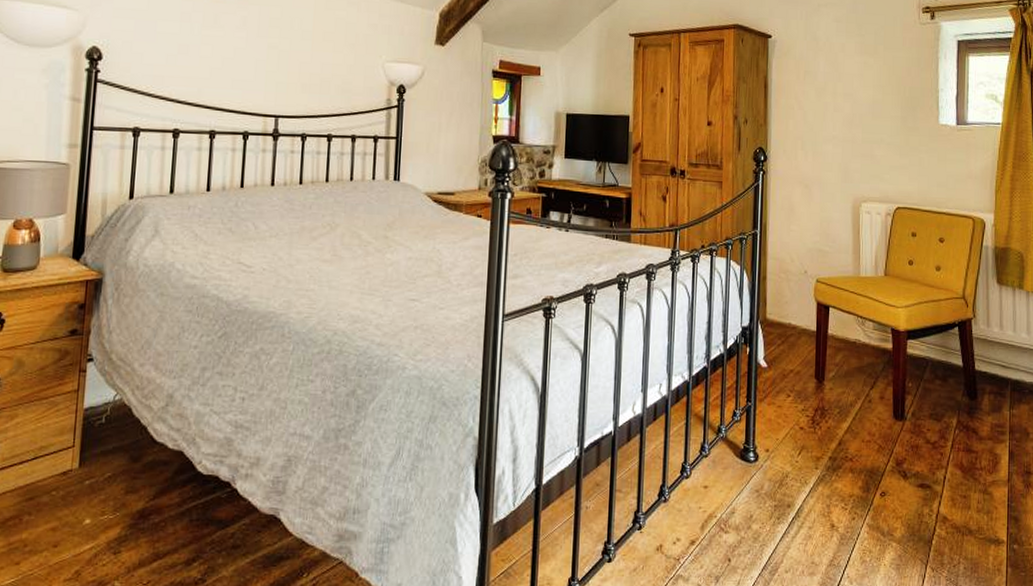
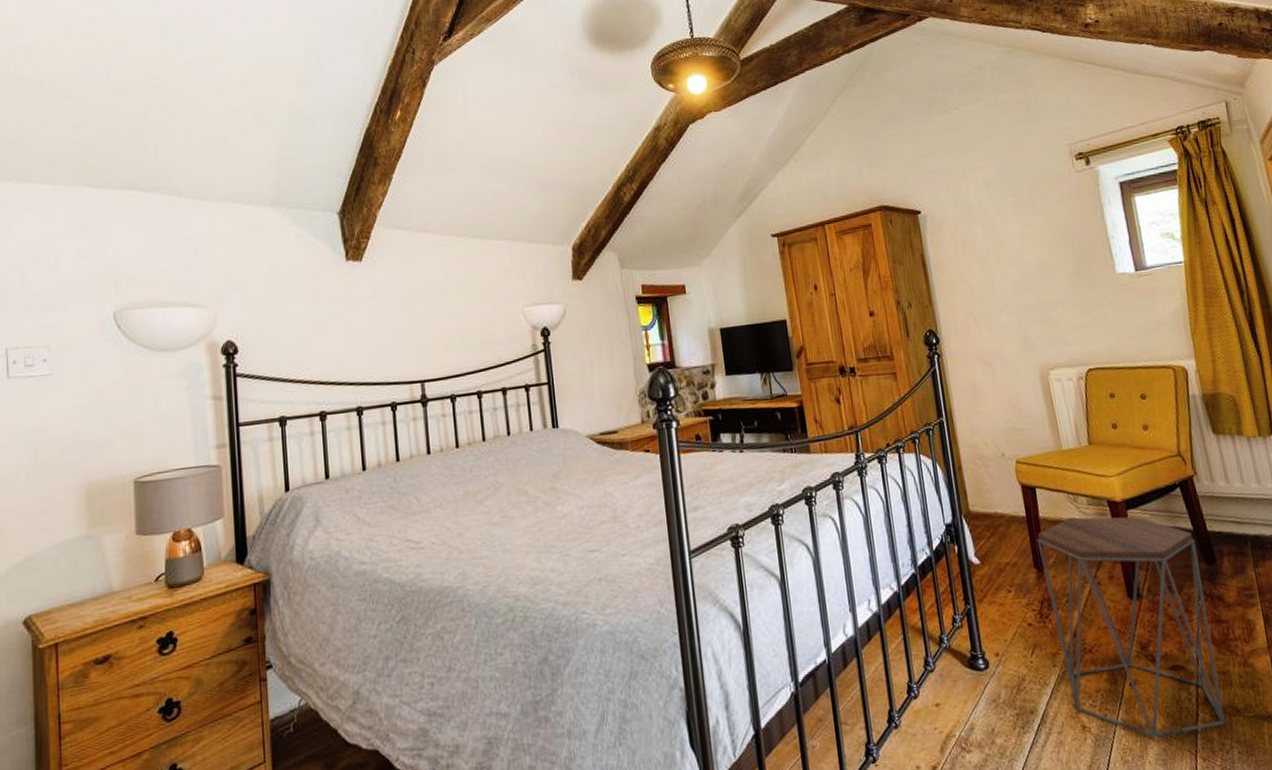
side table: none [822,339,963,545] -> present [1037,516,1226,738]

